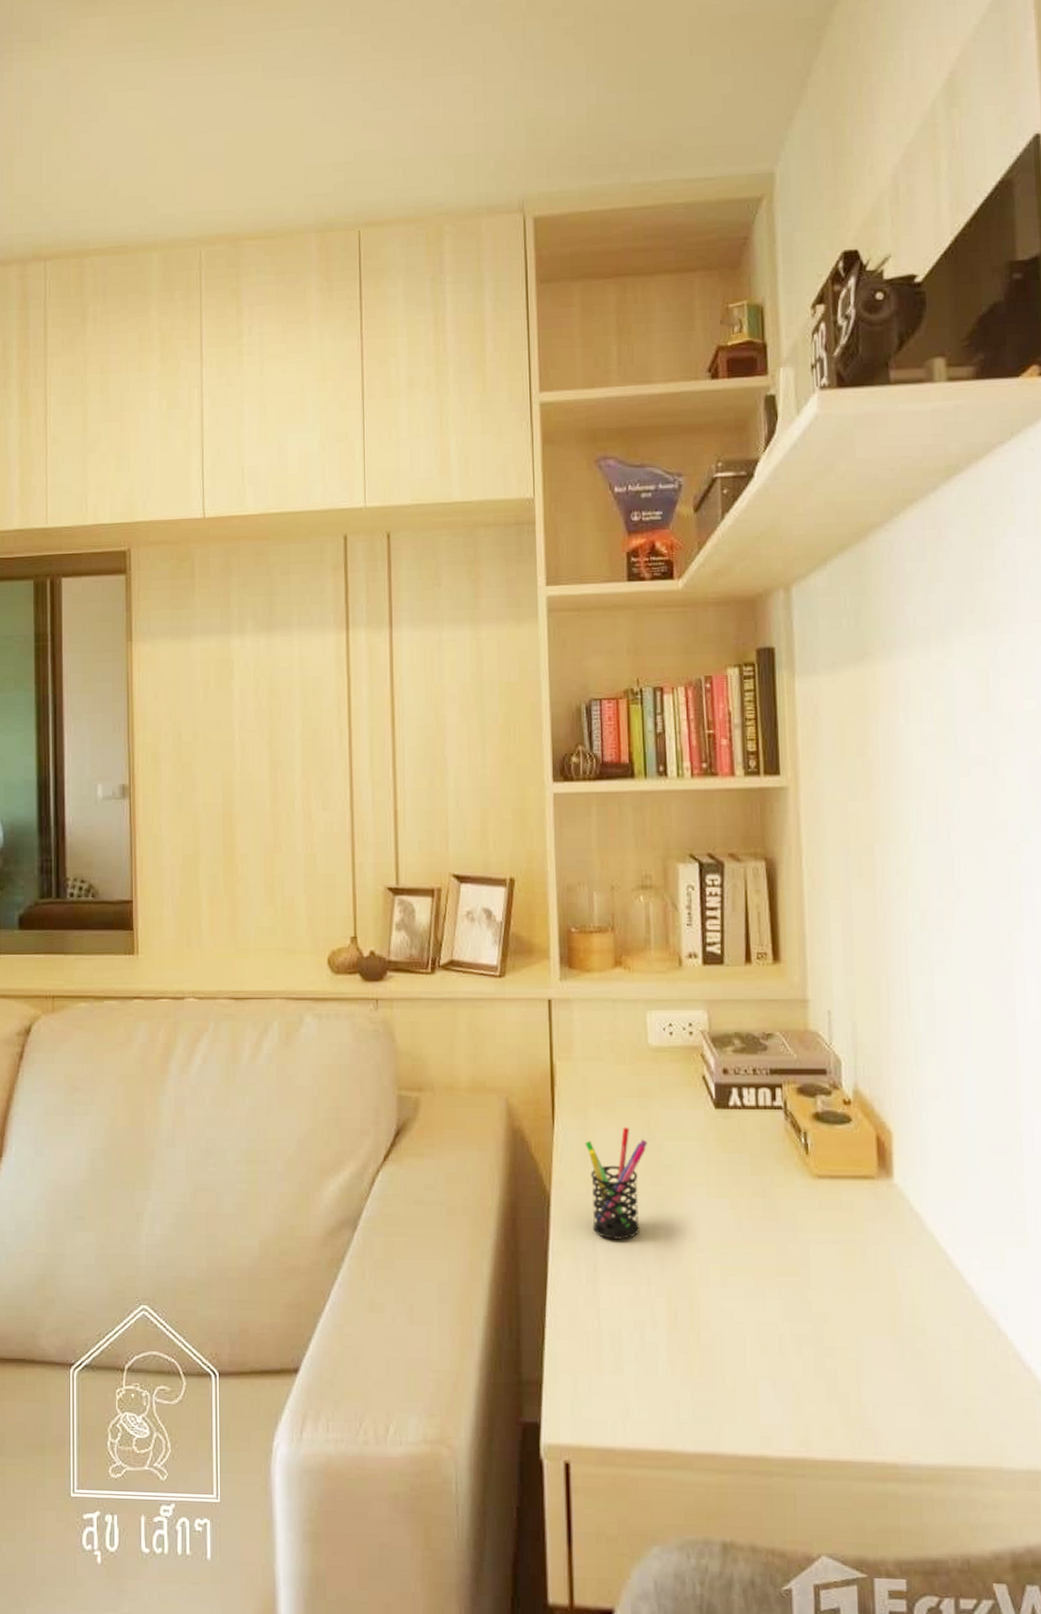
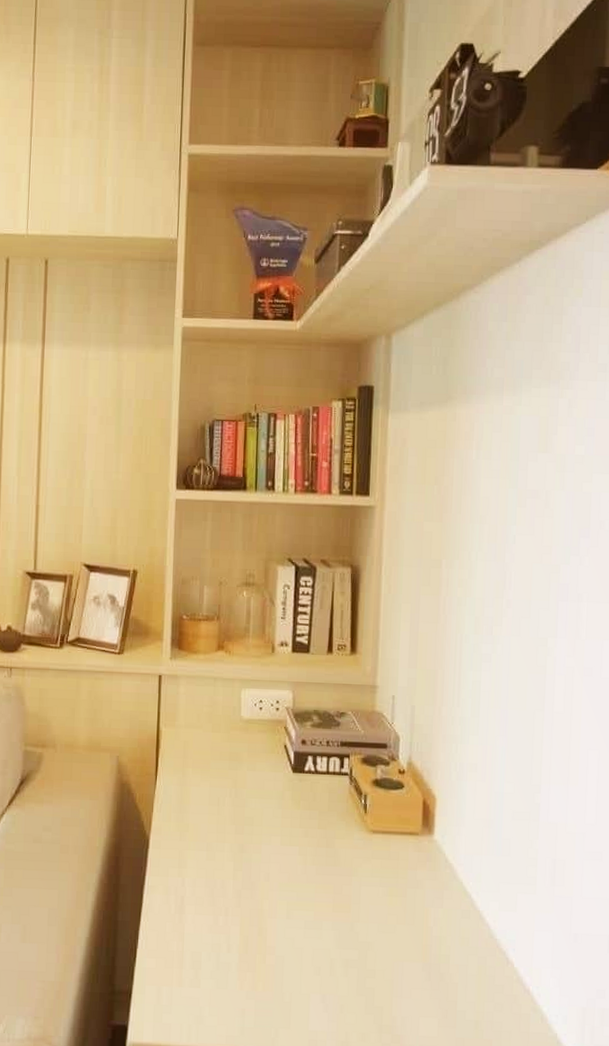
pen holder: present [584,1126,647,1240] -> none [181,784,234,878]

